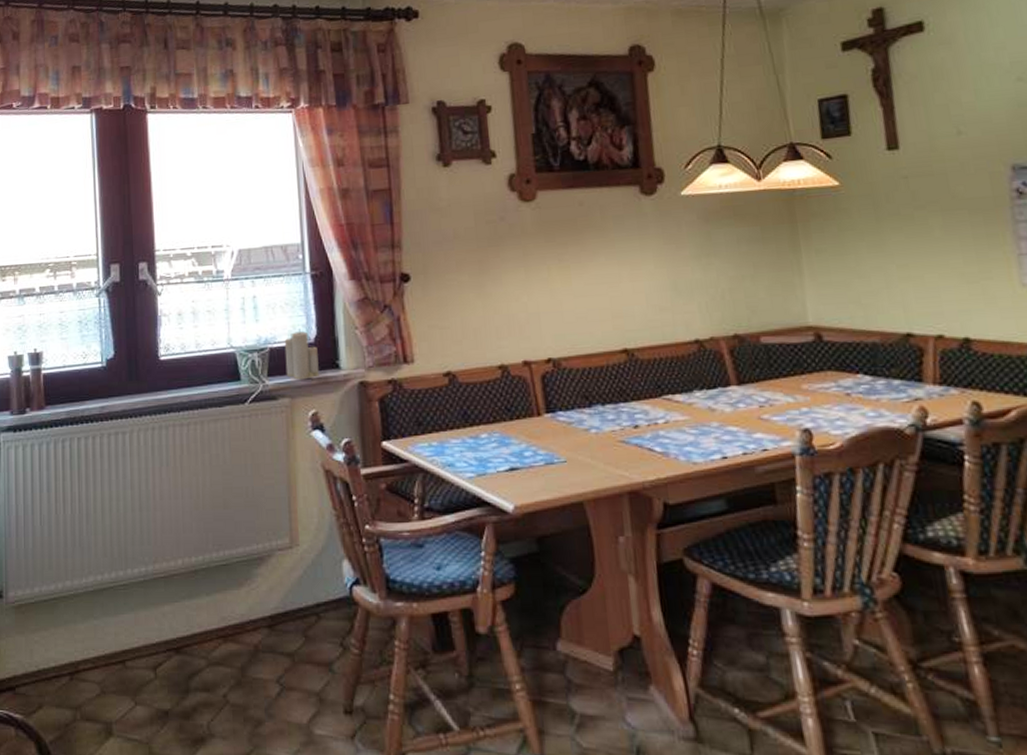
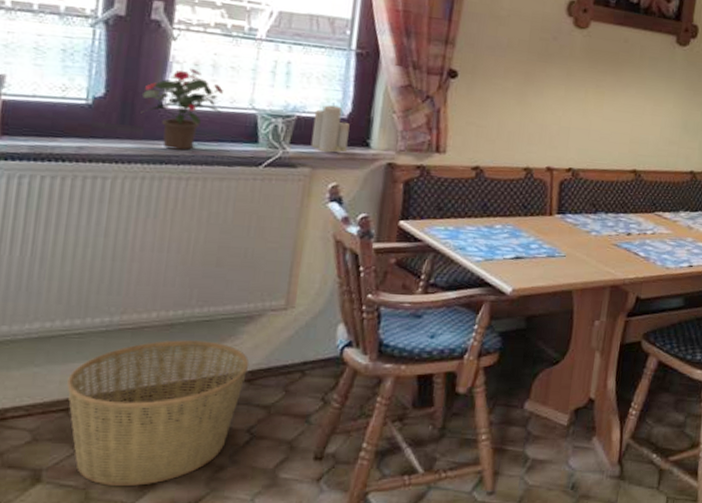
basket: none [121,586,268,742] -> present [66,340,250,487]
potted flower: none [142,318,206,398] -> present [140,68,223,150]

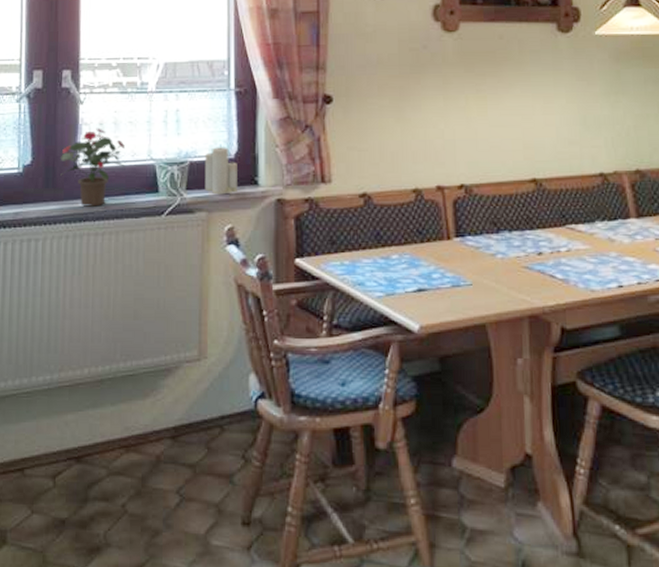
basket: present [66,340,250,487] -> none [21,396,172,551]

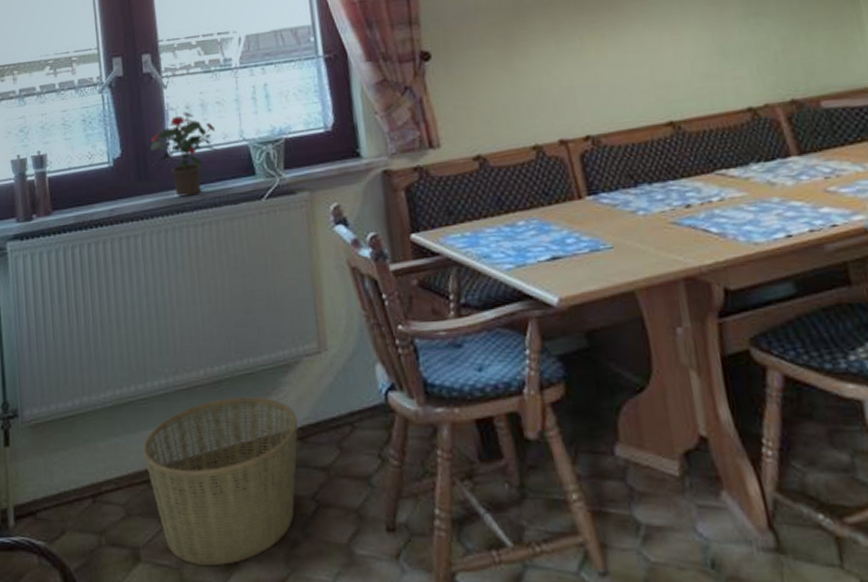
basket: none [21,396,172,551] -> present [143,396,299,567]
candle: present [204,144,237,195] -> none [299,117,339,172]

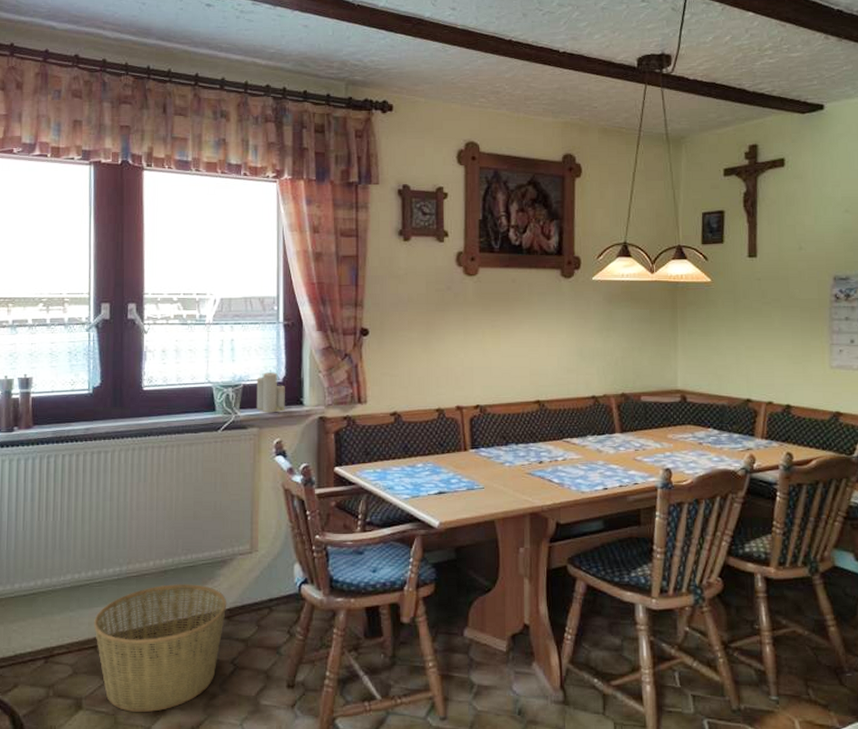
potted flower: present [150,111,218,197] -> none [127,354,186,423]
candle: none [299,117,339,172] -> present [256,370,285,413]

